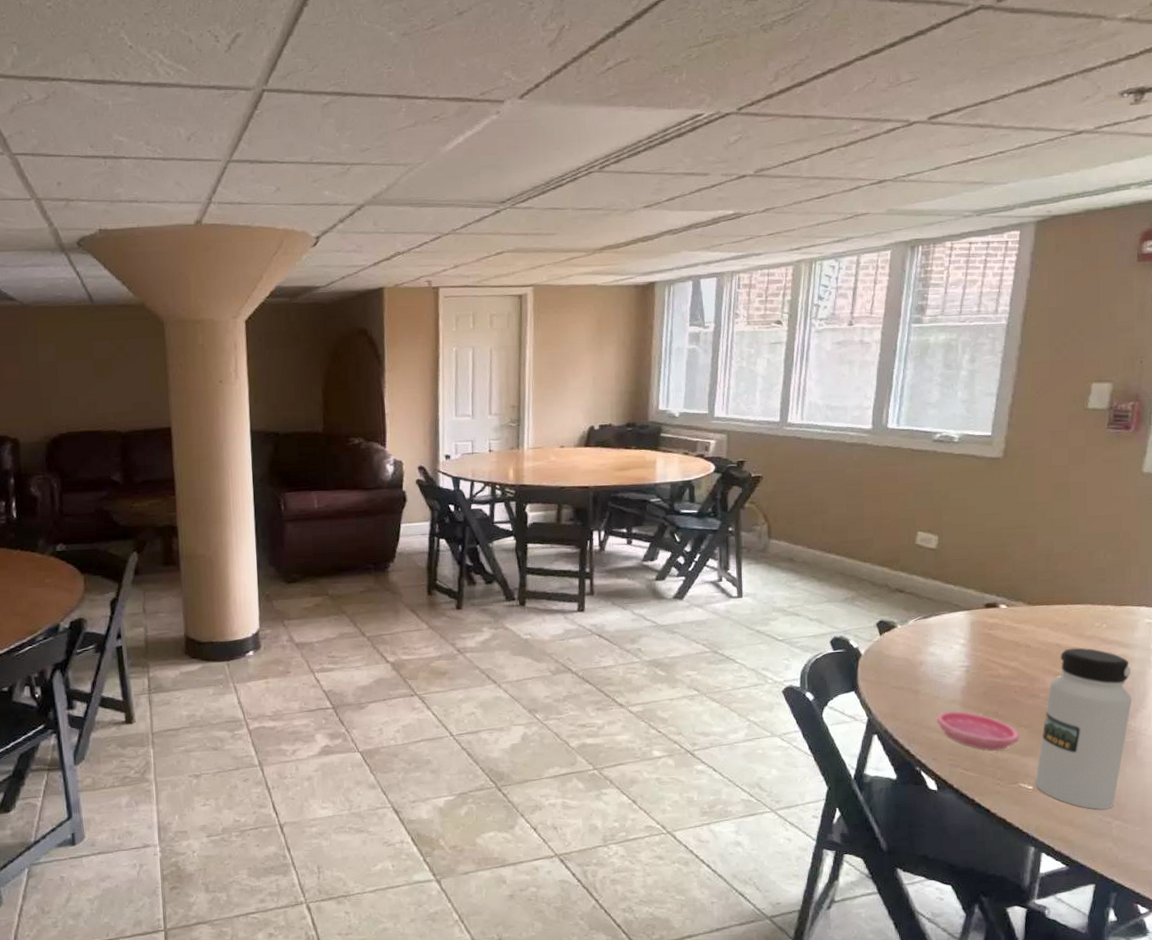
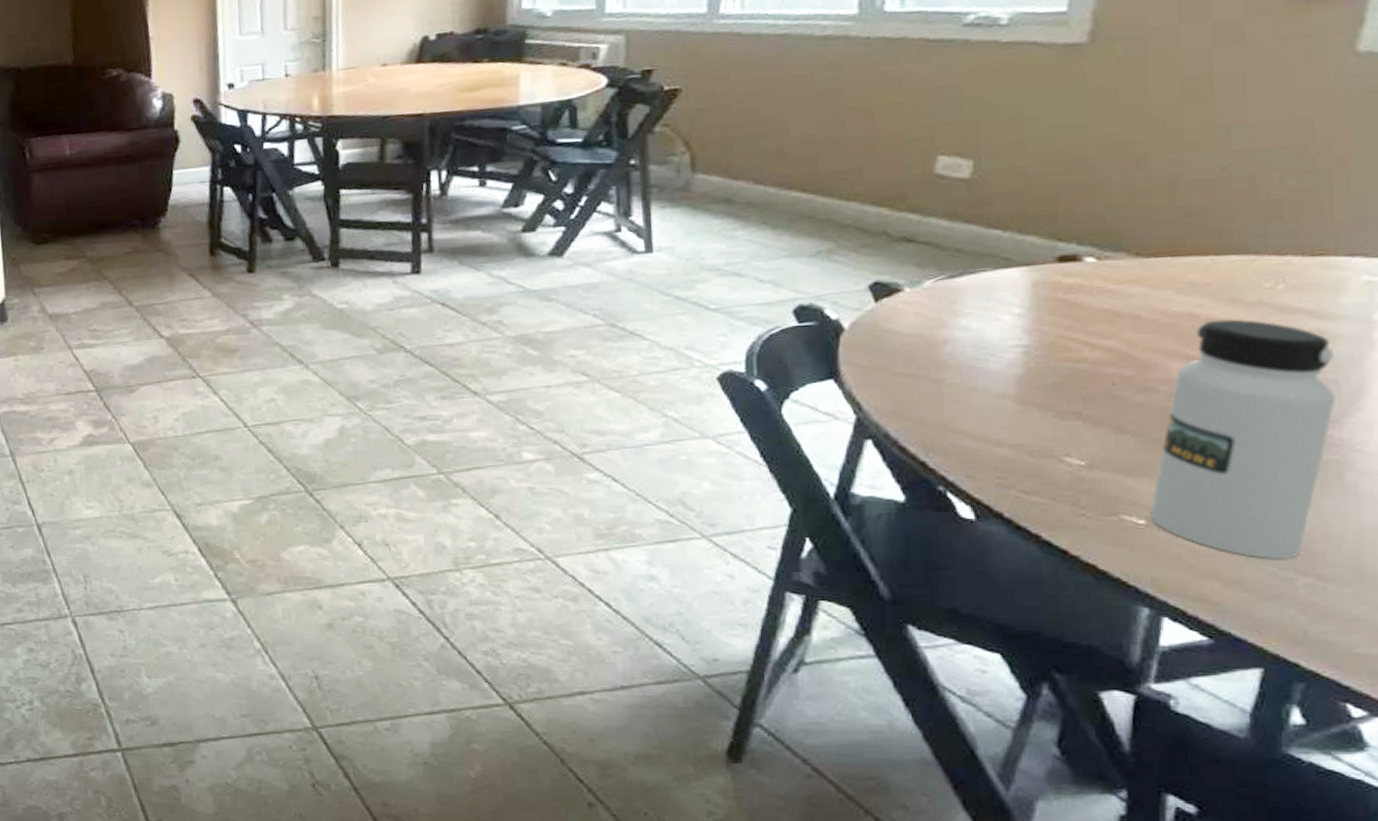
saucer: present [936,711,1019,751] -> none [972,409,1121,467]

